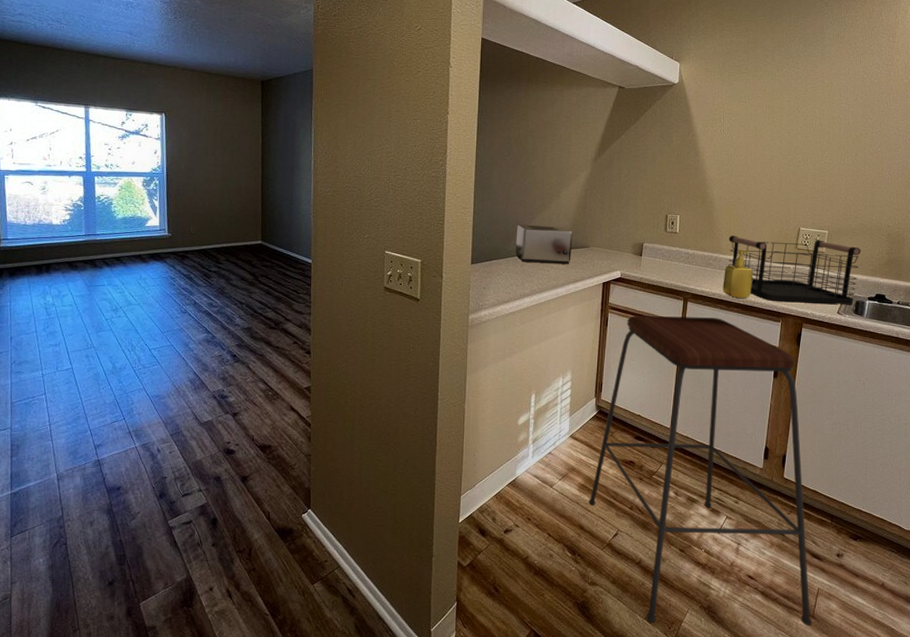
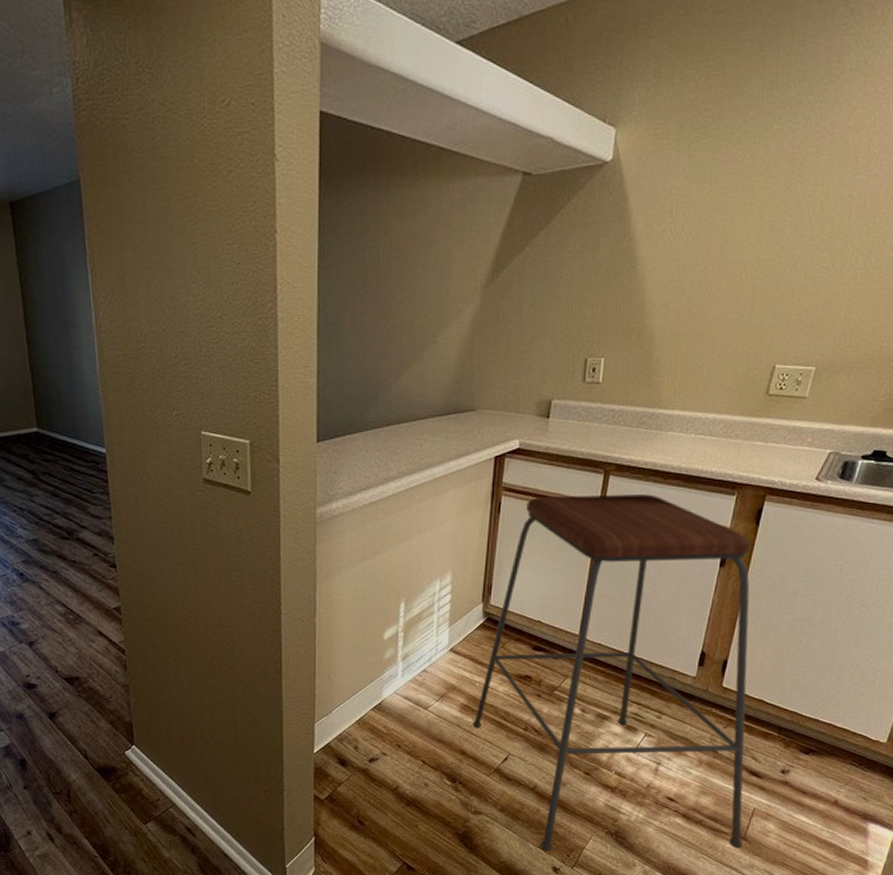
toaster: present [515,224,573,265] -> none [376,383,454,437]
soap dispenser: present [723,249,754,298] -> none [659,400,704,466]
dish rack: present [728,235,861,305] -> none [669,380,860,469]

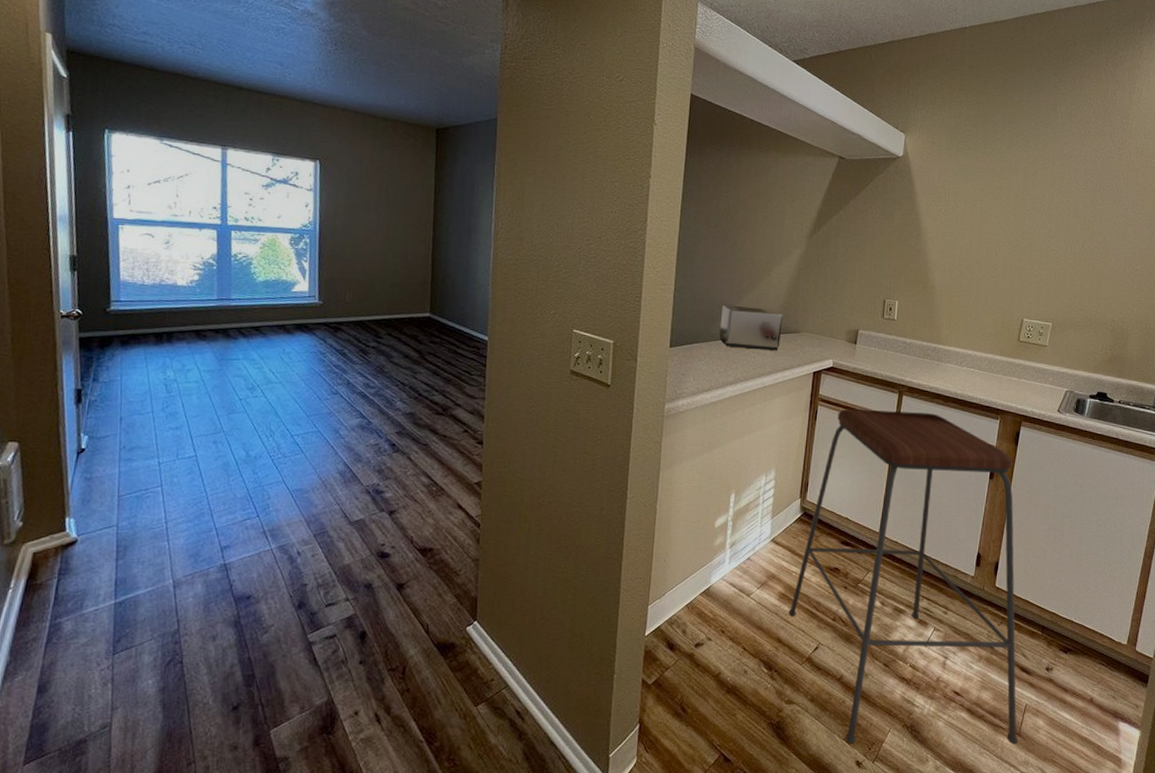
toaster: none [376,383,454,437] -> present [719,304,783,351]

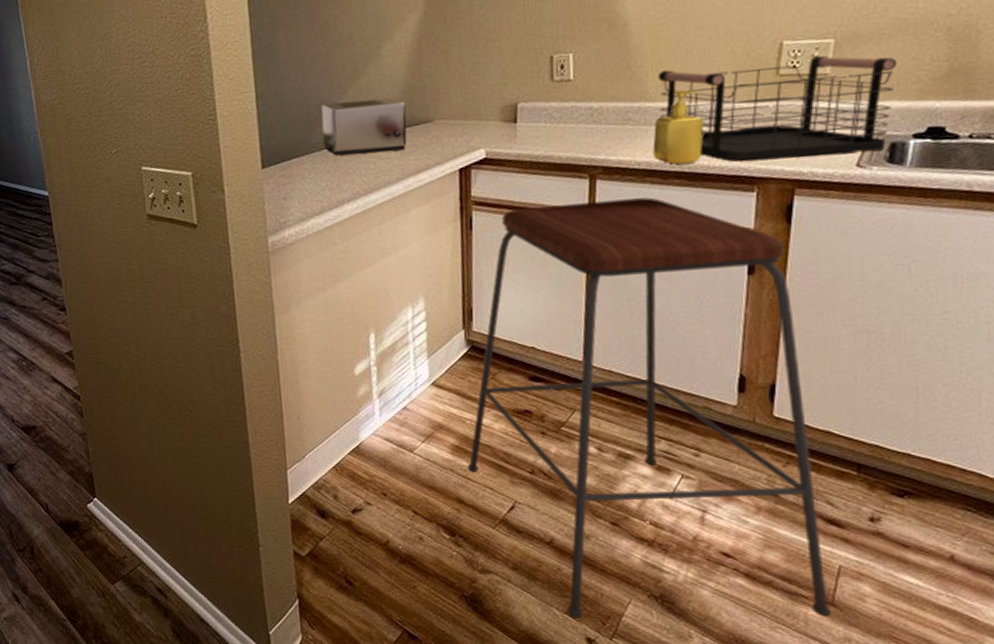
soap dispenser: none [940,340,973,393] -> present [652,89,704,165]
dish rack: none [947,324,1085,403] -> present [657,55,898,162]

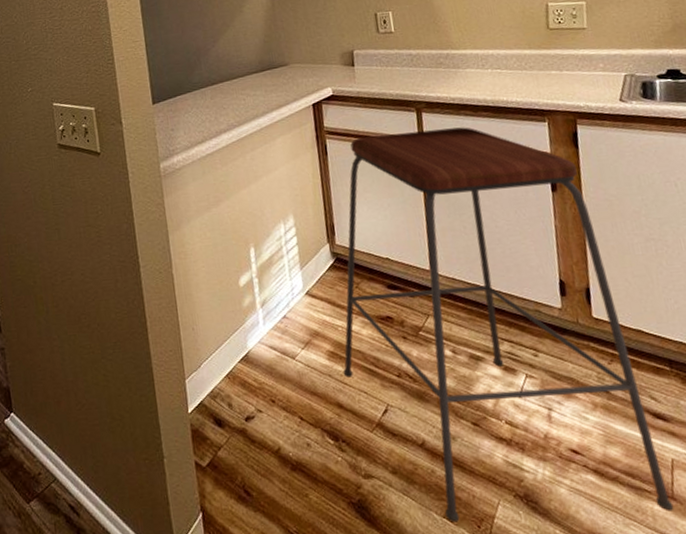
toaster: present [321,97,407,157] -> none [198,46,269,94]
soap dispenser: present [652,89,704,165] -> none [461,40,501,100]
dish rack: present [657,55,898,162] -> none [458,14,639,98]

